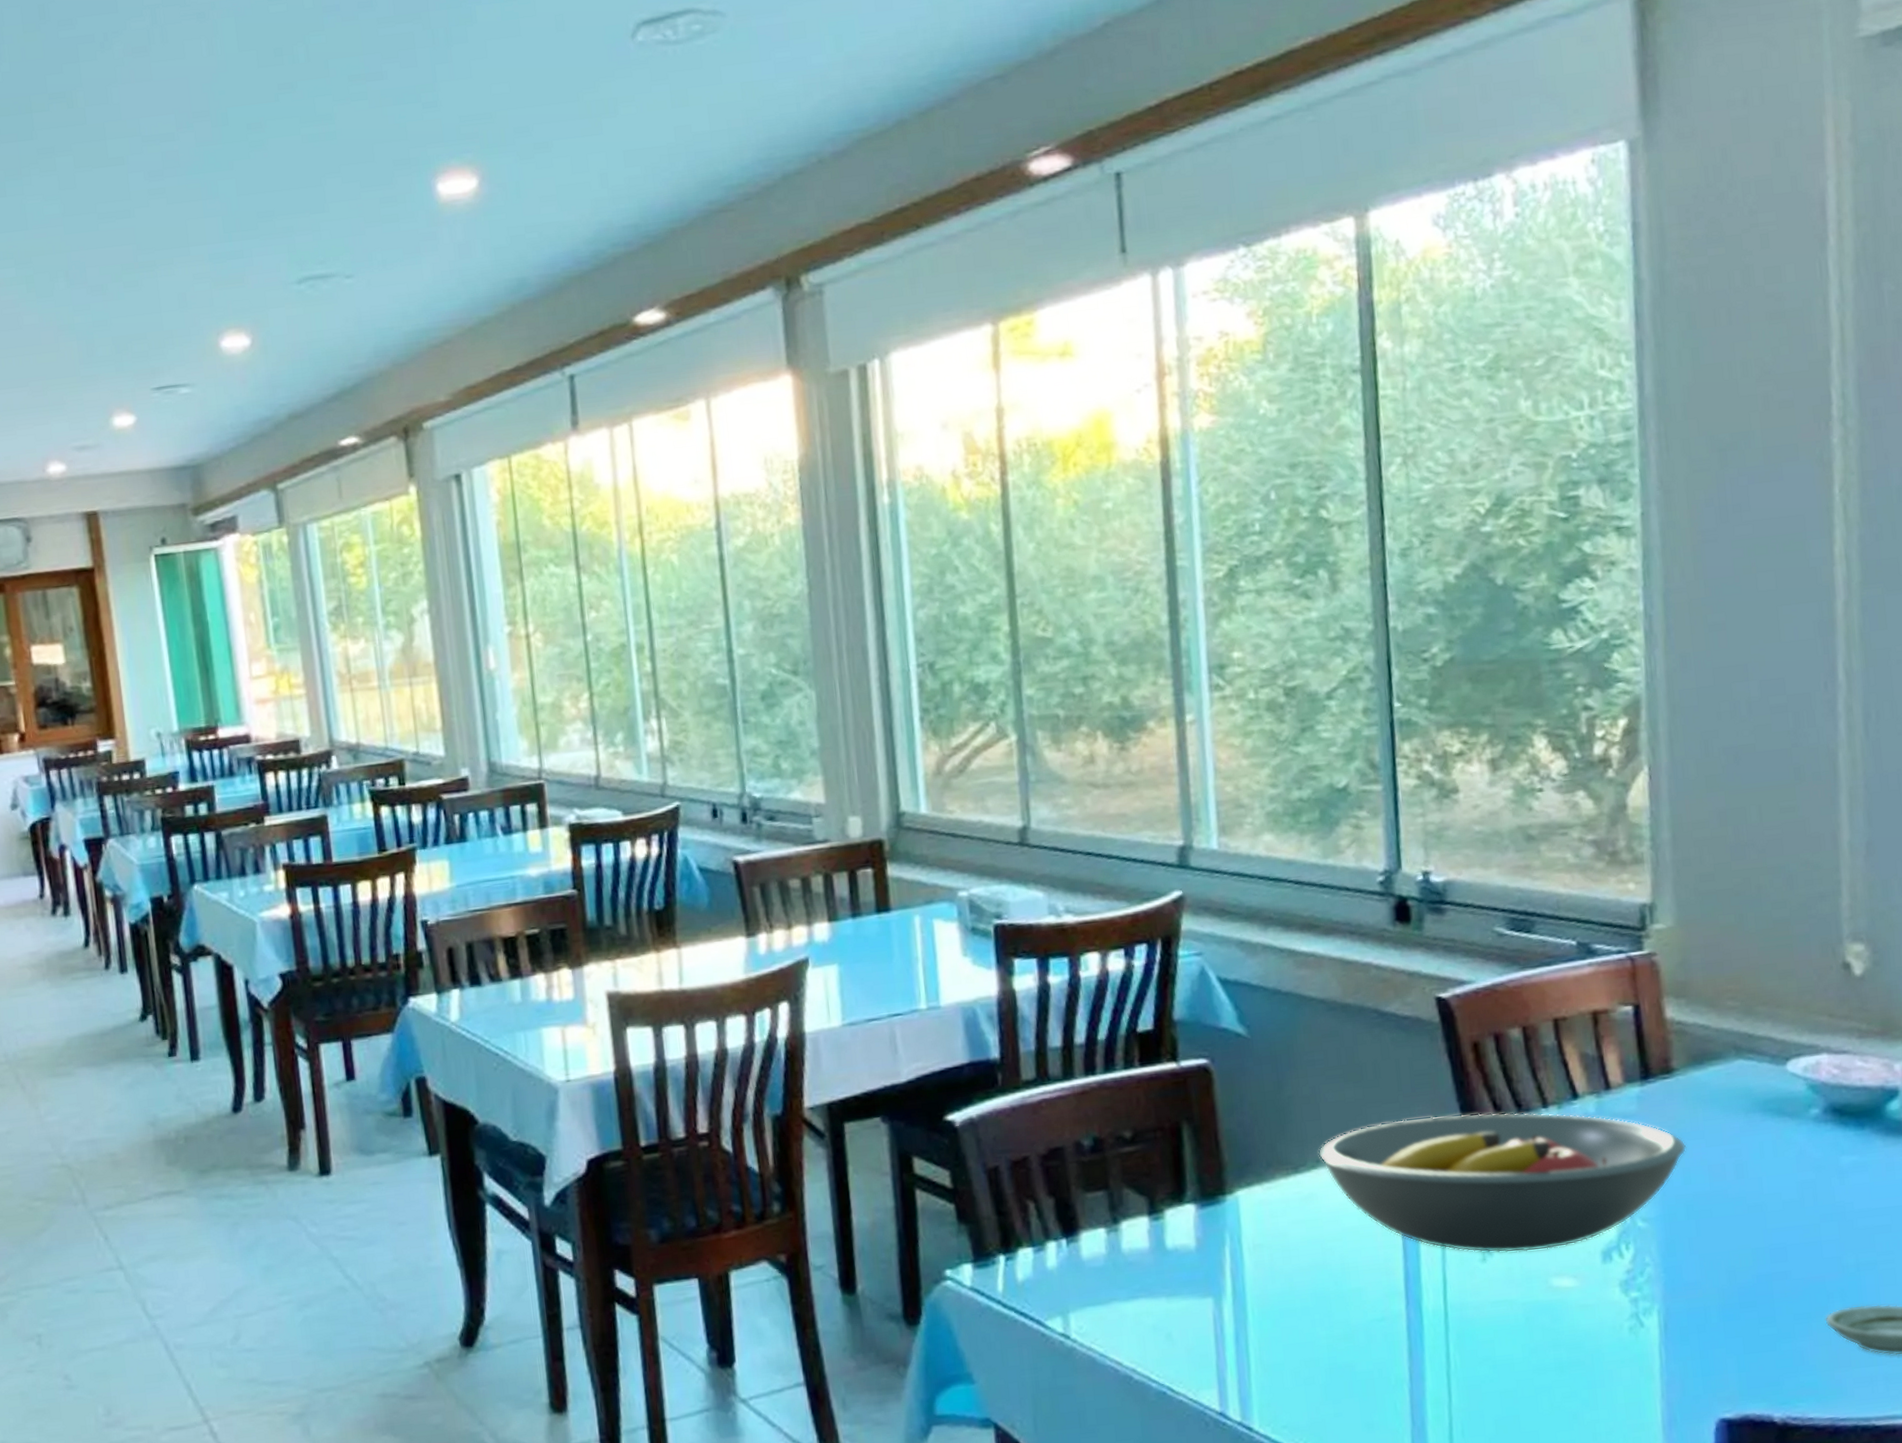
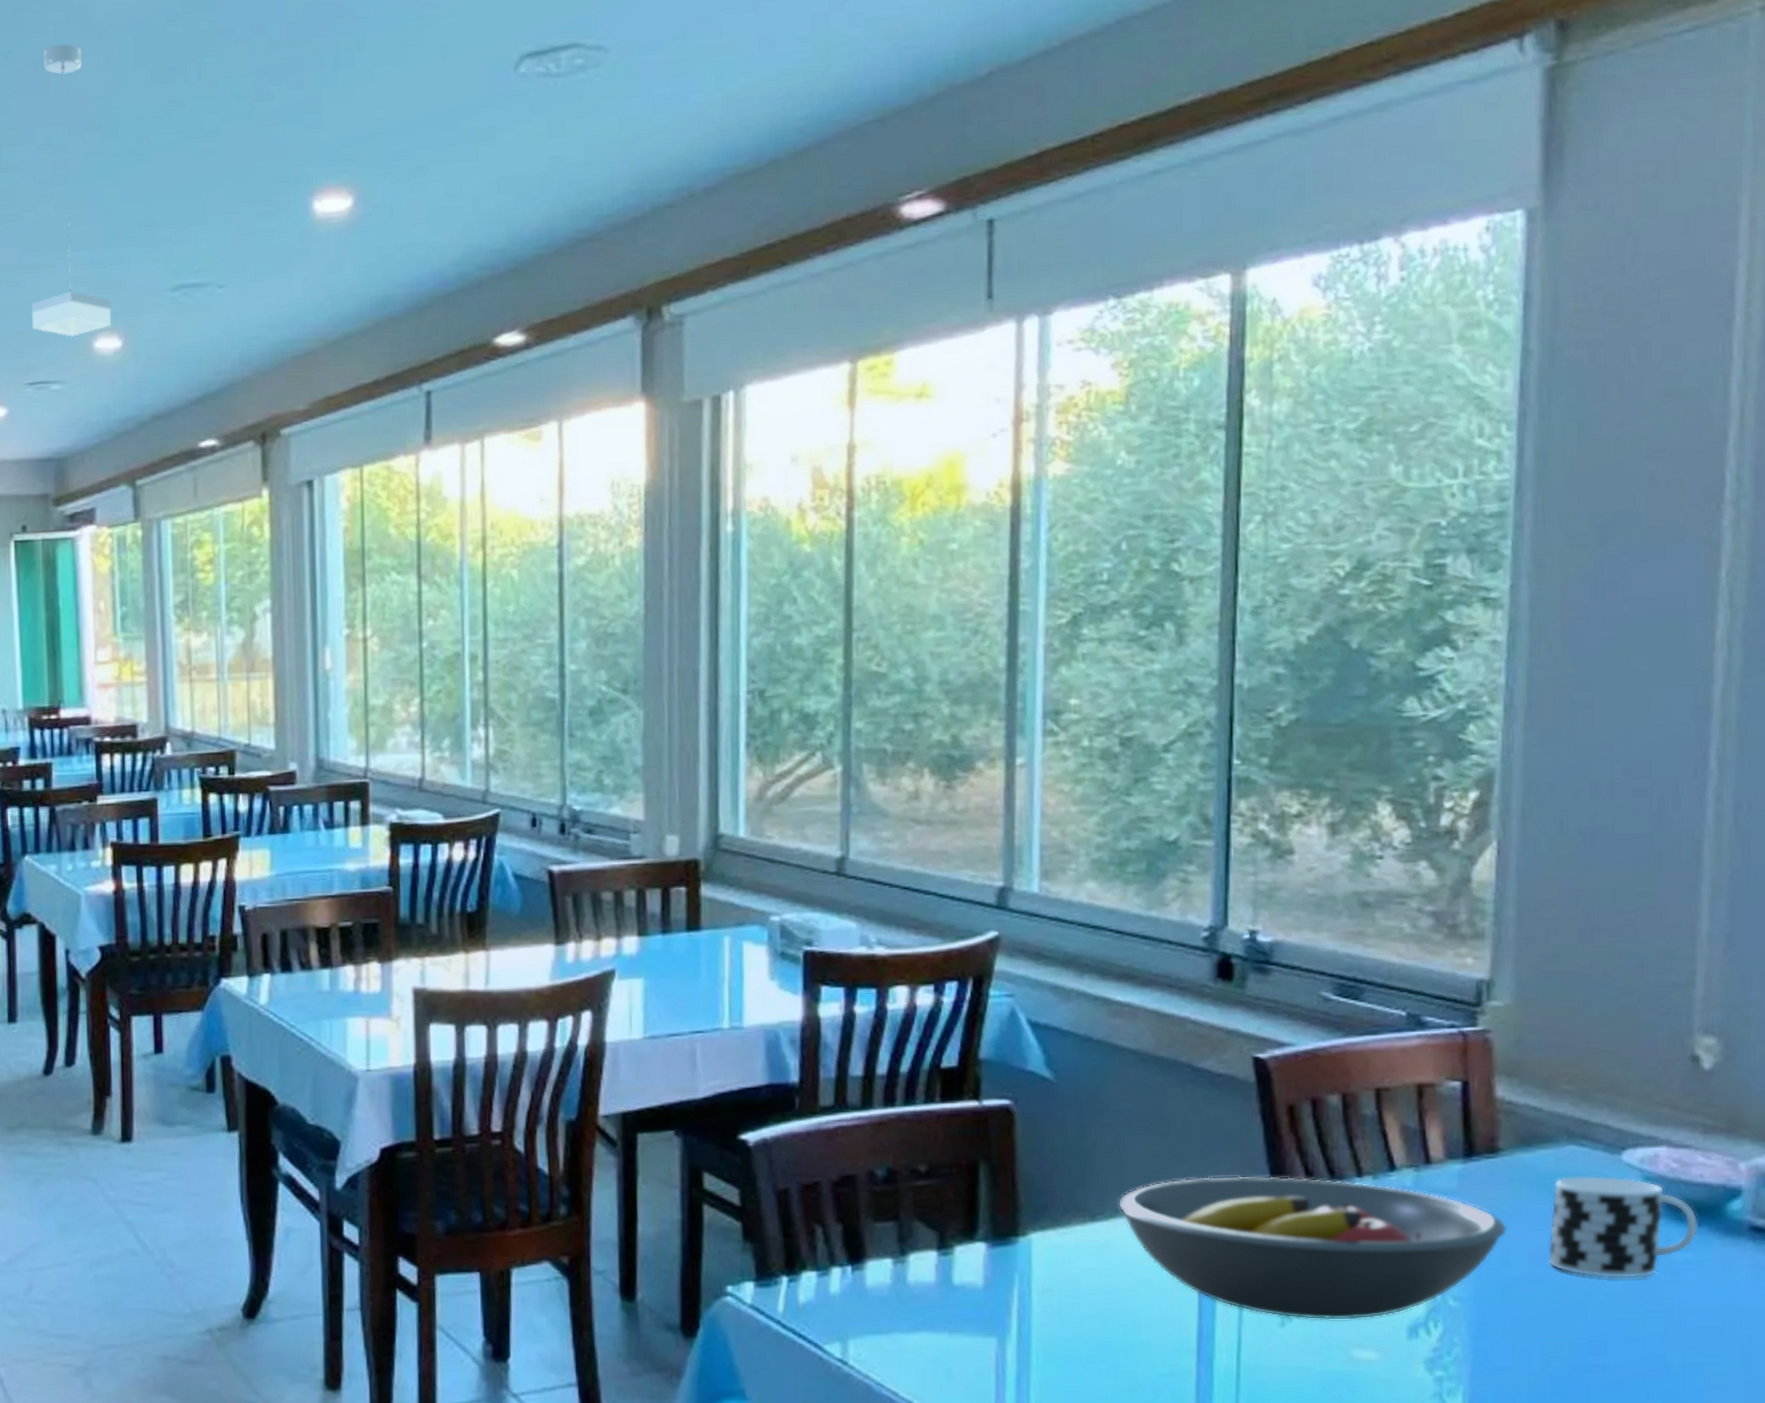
pendant lamp: none [142,28,237,337] -> present [32,44,111,337]
cup: none [1726,1087,1862,1187] -> present [1547,1175,1699,1279]

